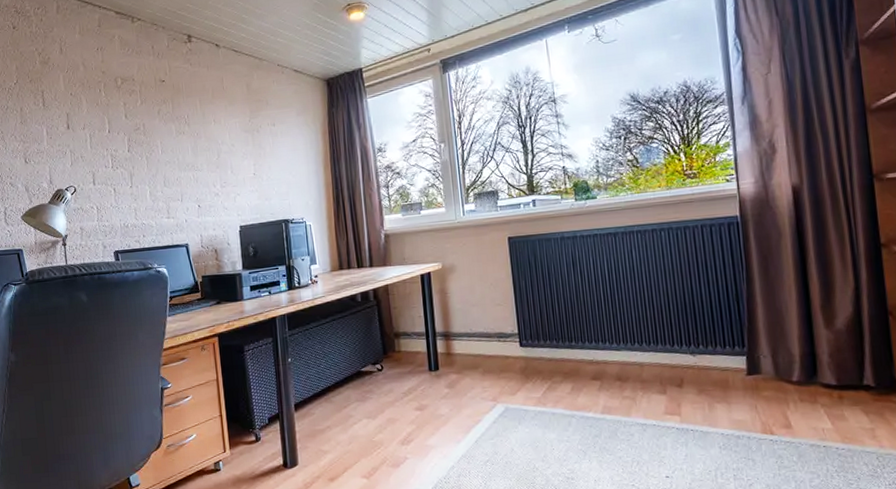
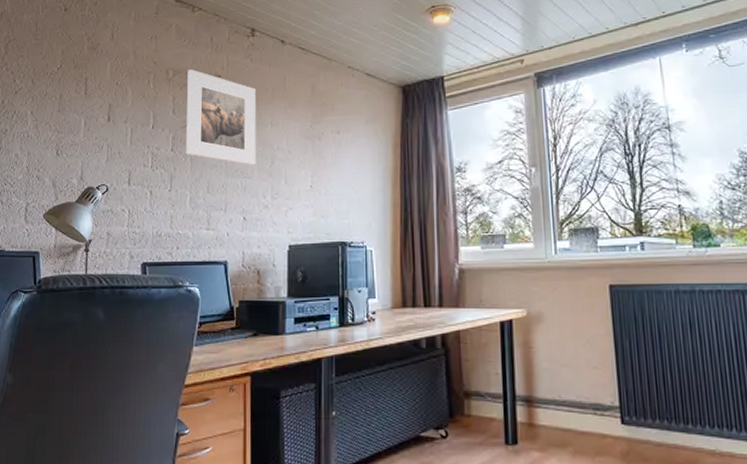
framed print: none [134,76,204,160] -> present [186,70,257,165]

